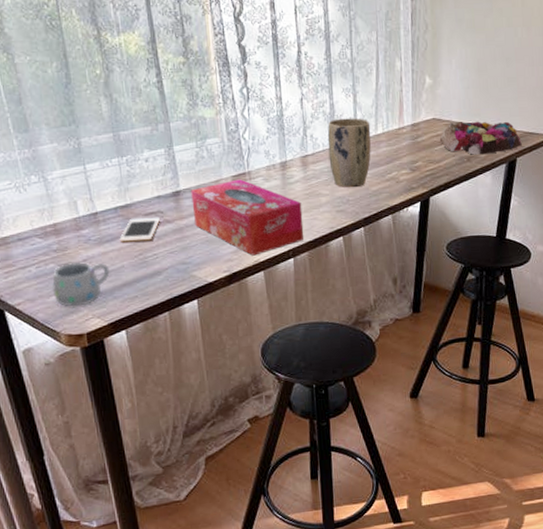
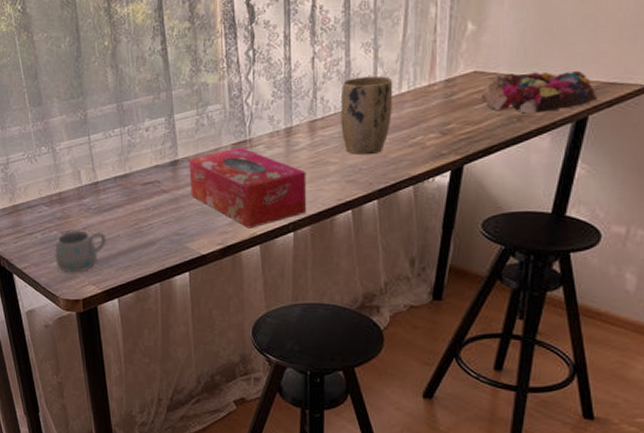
cell phone: present [119,216,160,242] -> none [117,186,157,212]

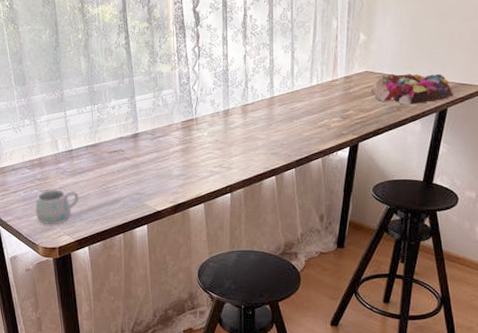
tissue box: present [189,147,307,229] -> none [147,124,241,190]
plant pot: present [340,75,393,156] -> none [266,71,306,134]

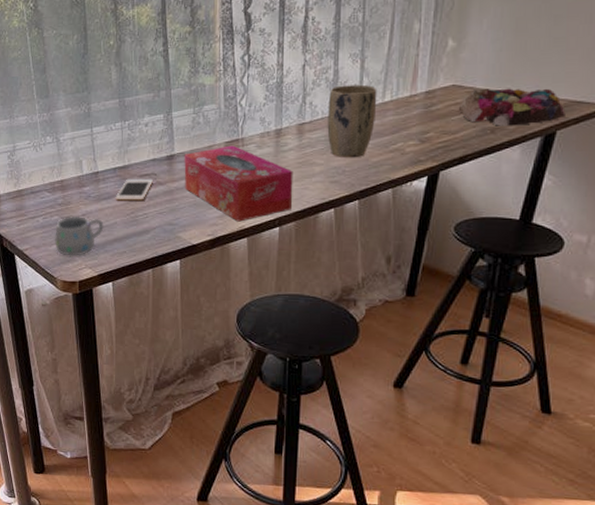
cell phone: none [88,154,121,175] -> present [115,178,153,201]
tissue box: none [147,124,241,190] -> present [184,145,293,222]
plant pot: none [266,71,306,134] -> present [327,84,377,158]

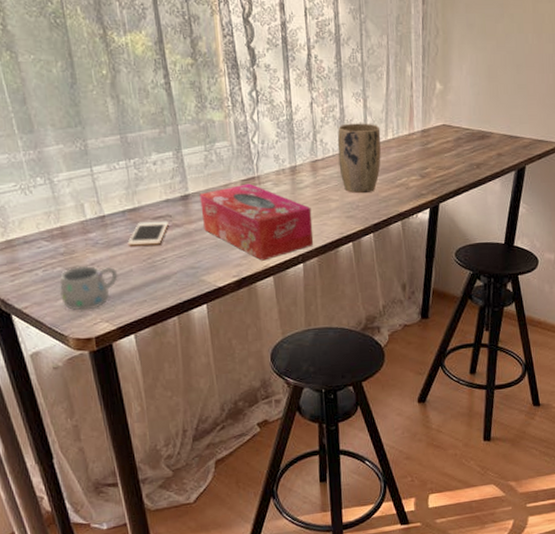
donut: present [458,88,565,126] -> none [449,128,531,162]

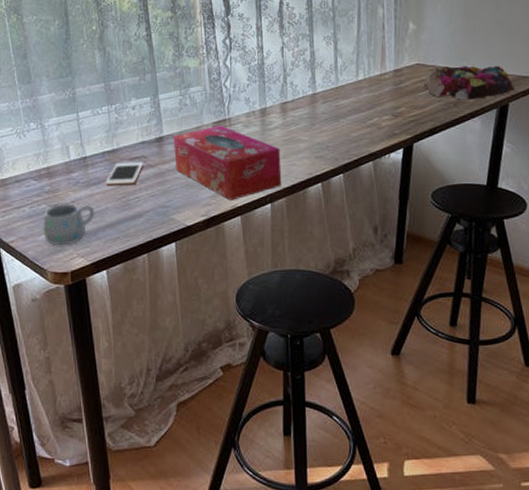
plant pot: present [337,123,381,194] -> none [307,65,352,134]
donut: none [449,128,531,162] -> present [423,65,515,100]

